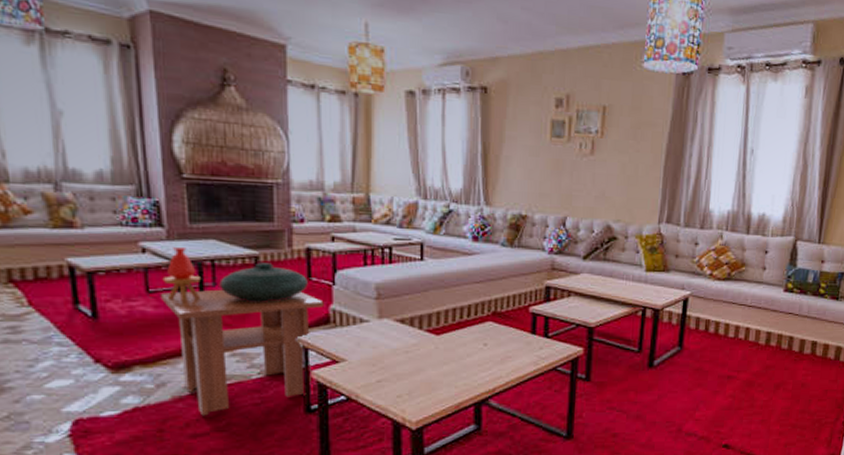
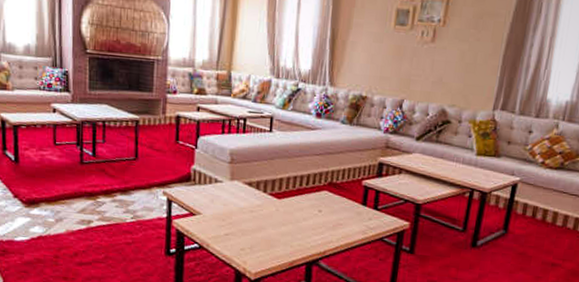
coffee table: present [160,289,324,416] -> none [63,145,187,249]
vase: present [162,247,200,301] -> none [66,109,94,153]
decorative bowl: present [219,262,308,302] -> none [107,126,176,160]

